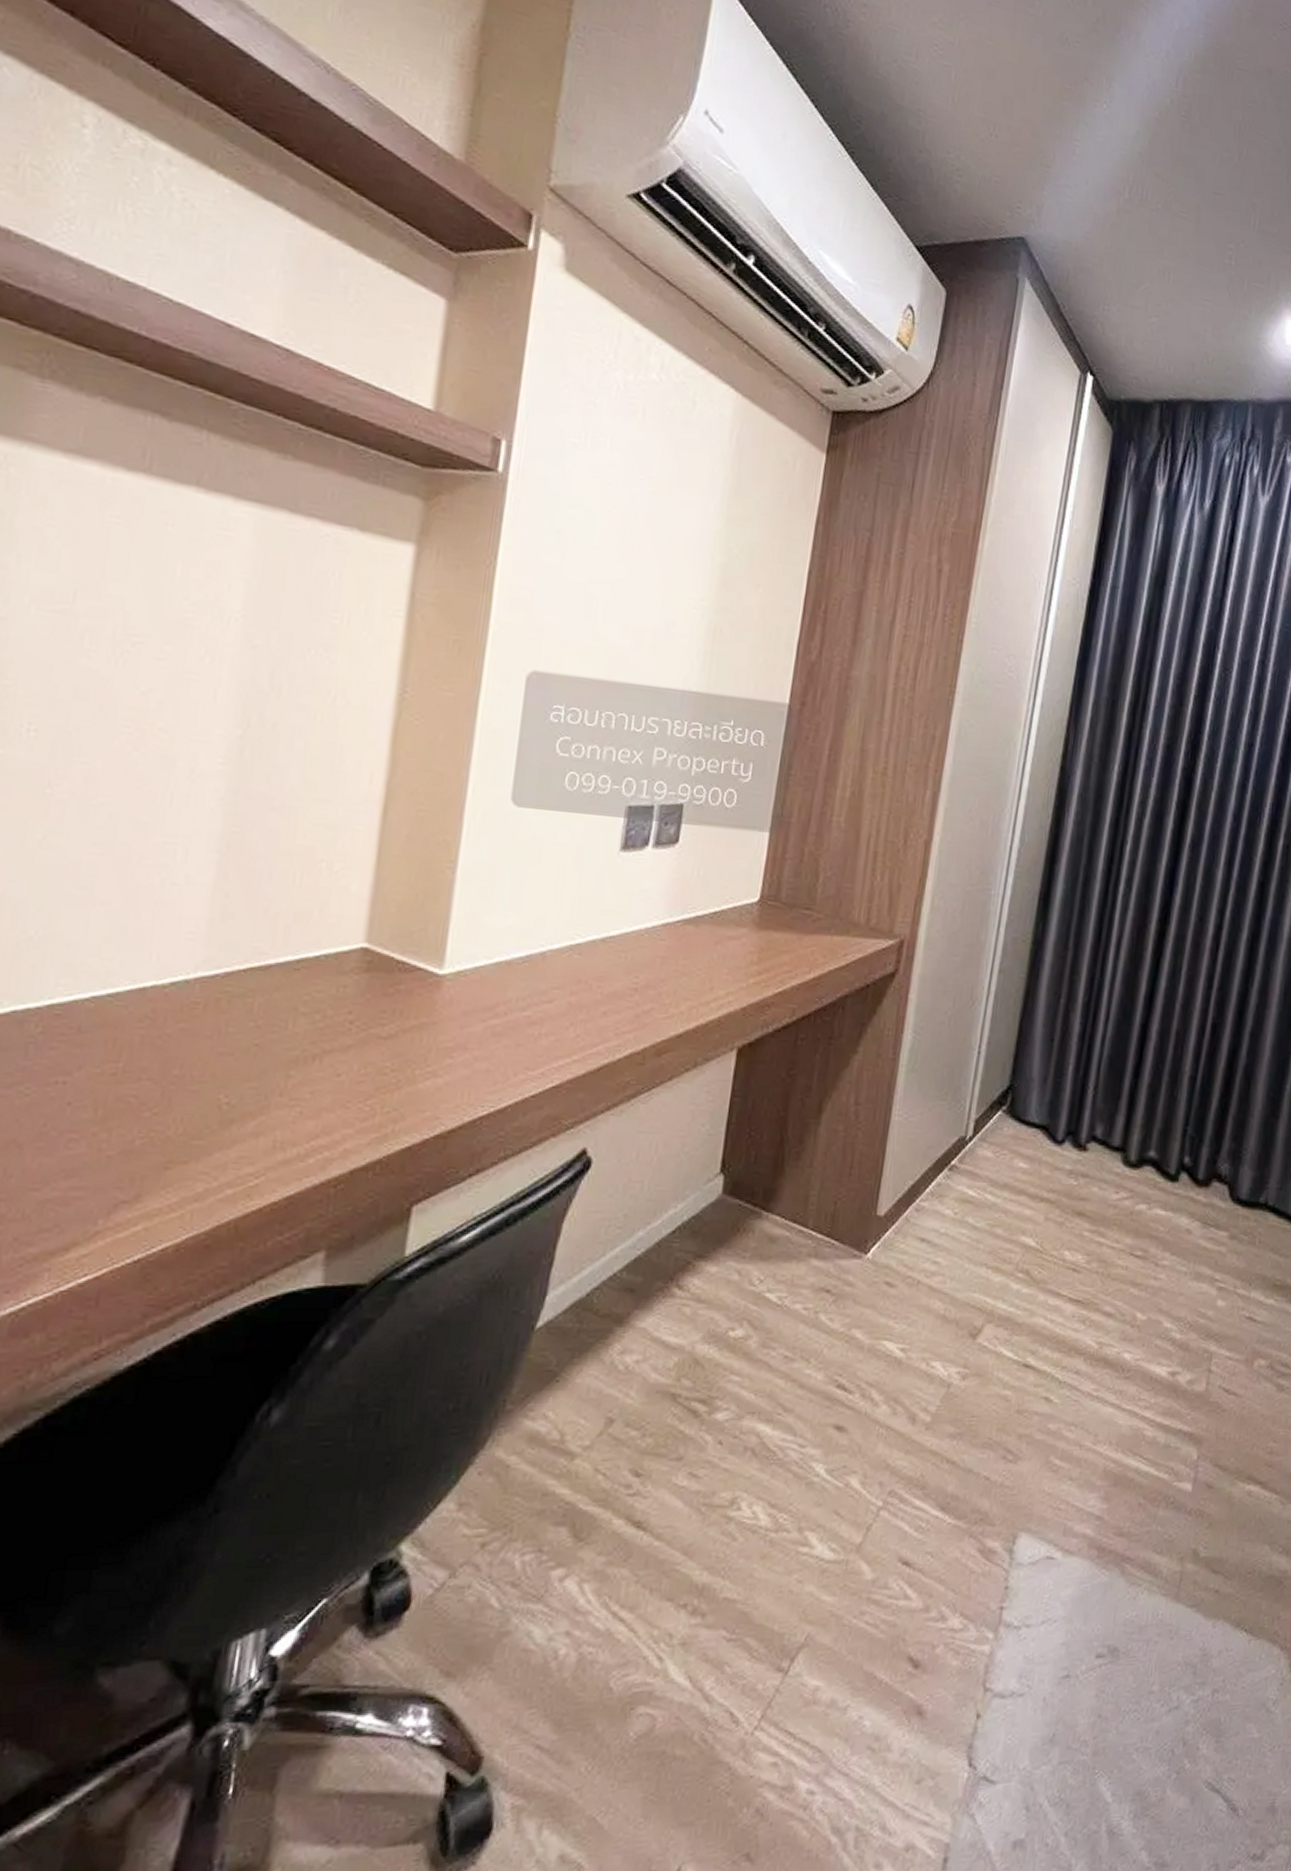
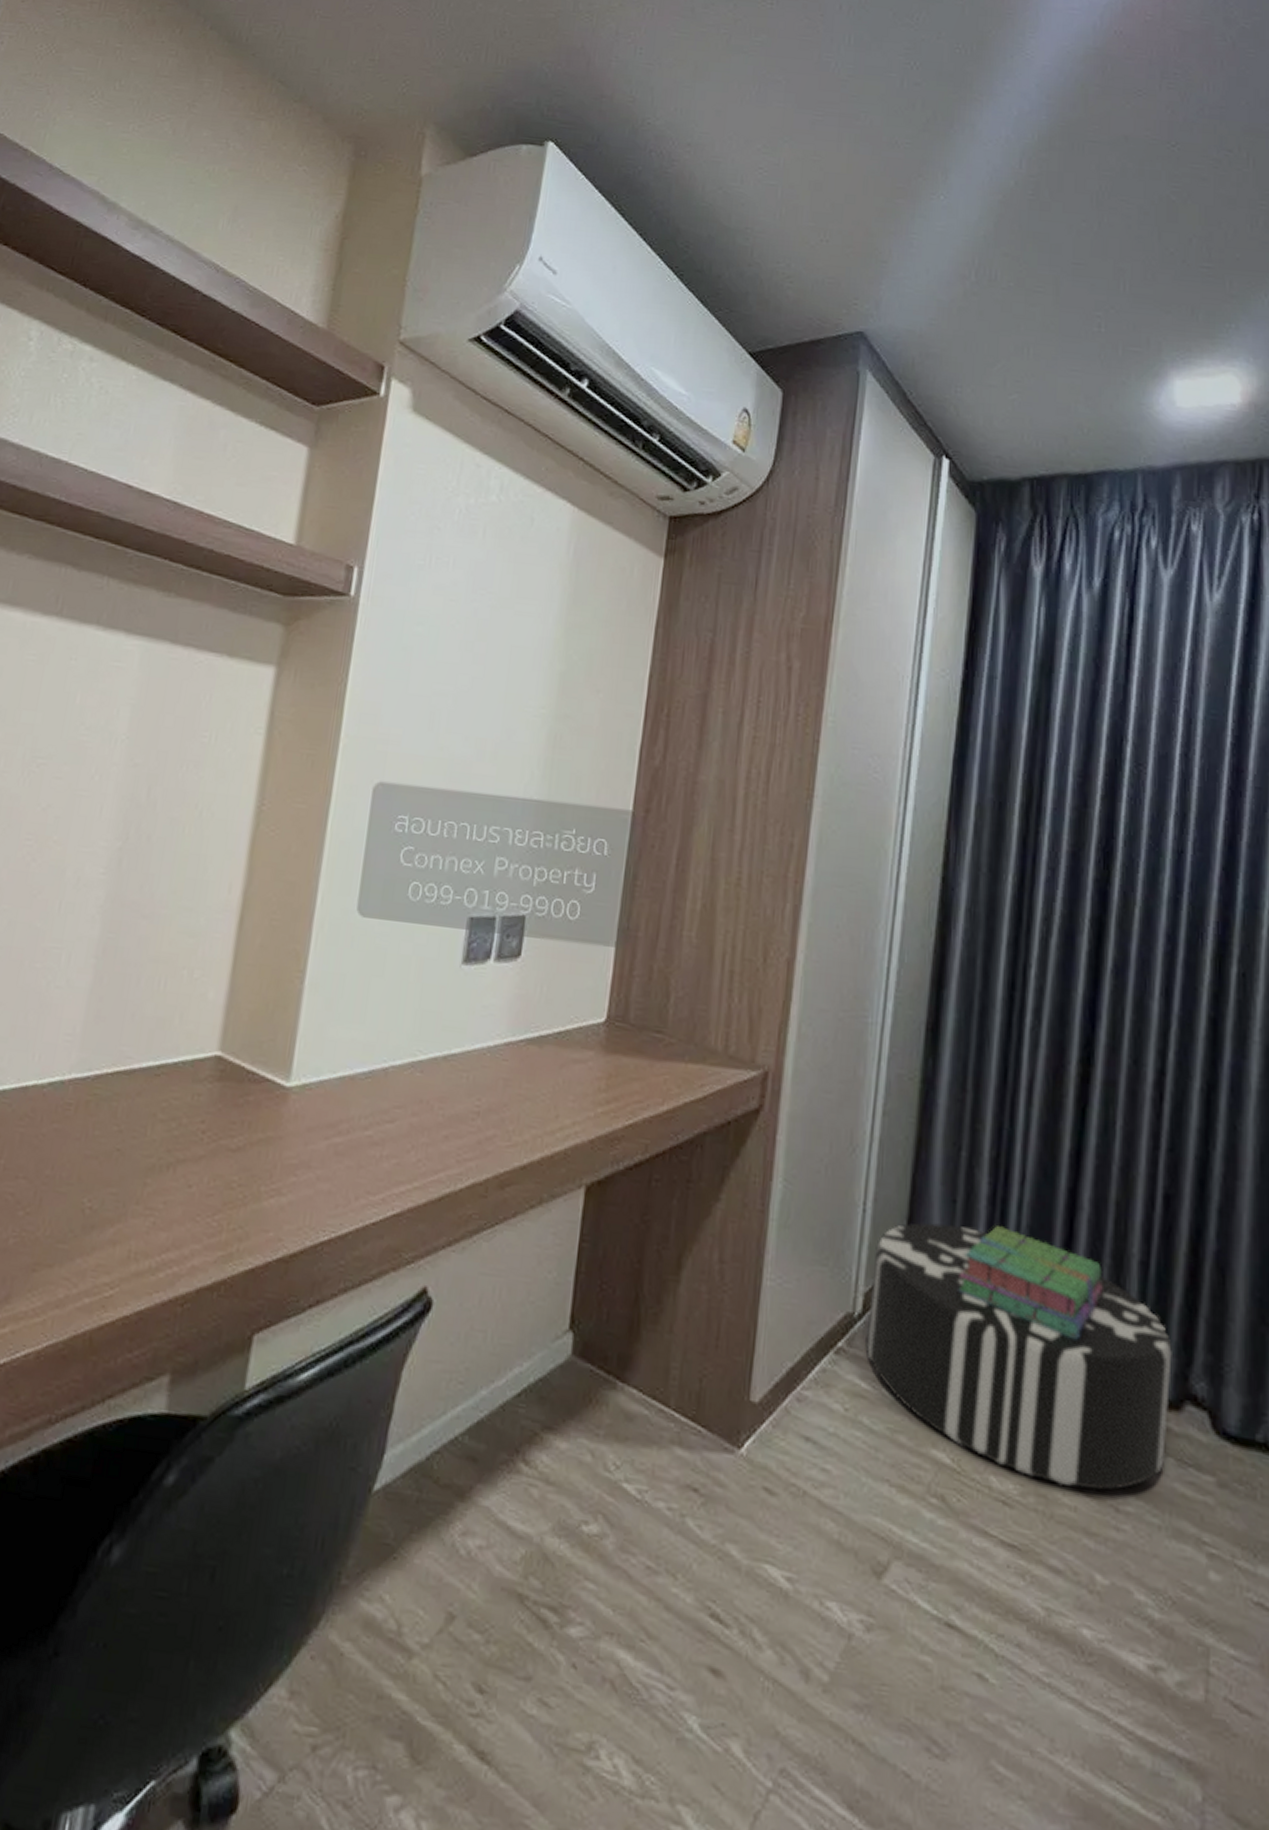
pouf: none [974,1058,1207,1253] -> present [867,1222,1172,1491]
stack of books: none [1050,1057,1161,1141] -> present [958,1226,1103,1340]

